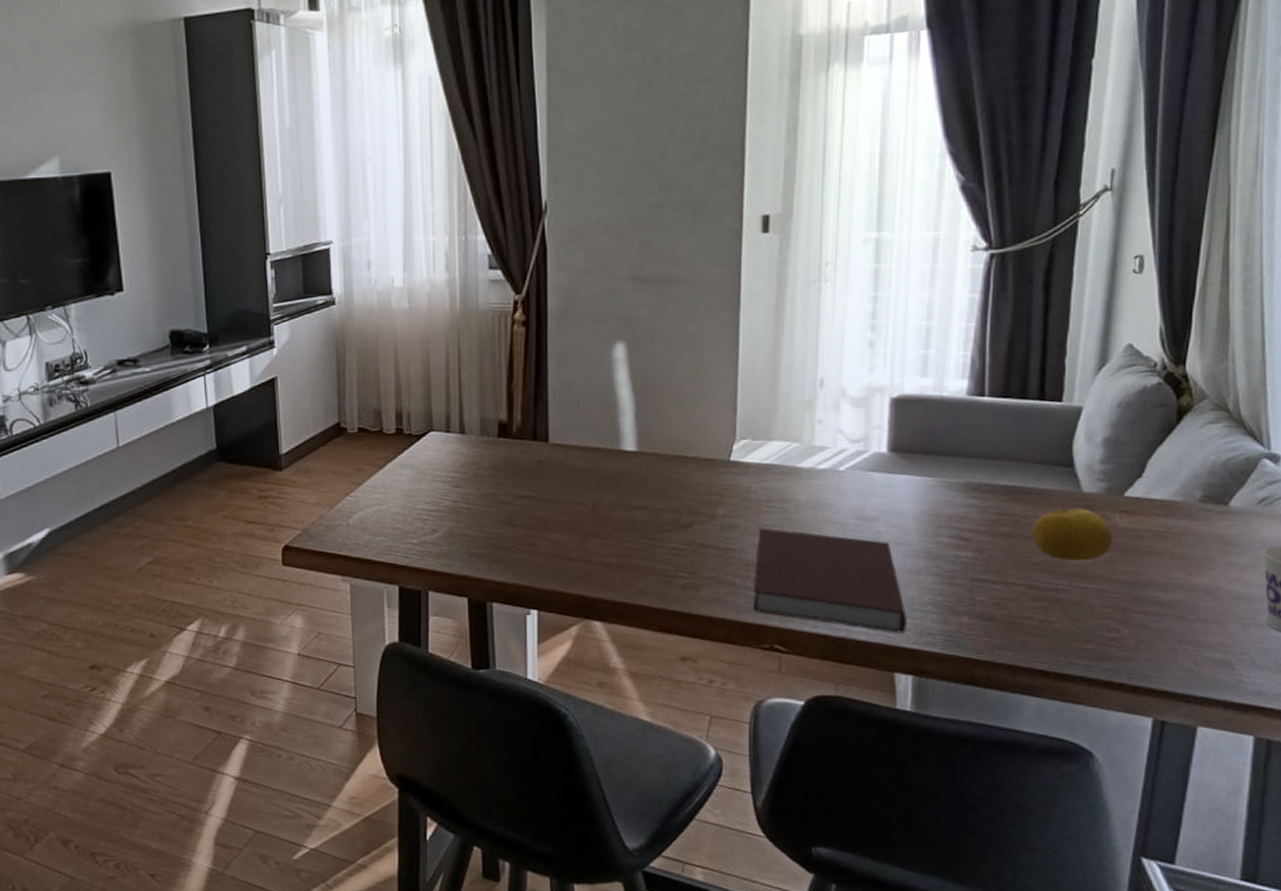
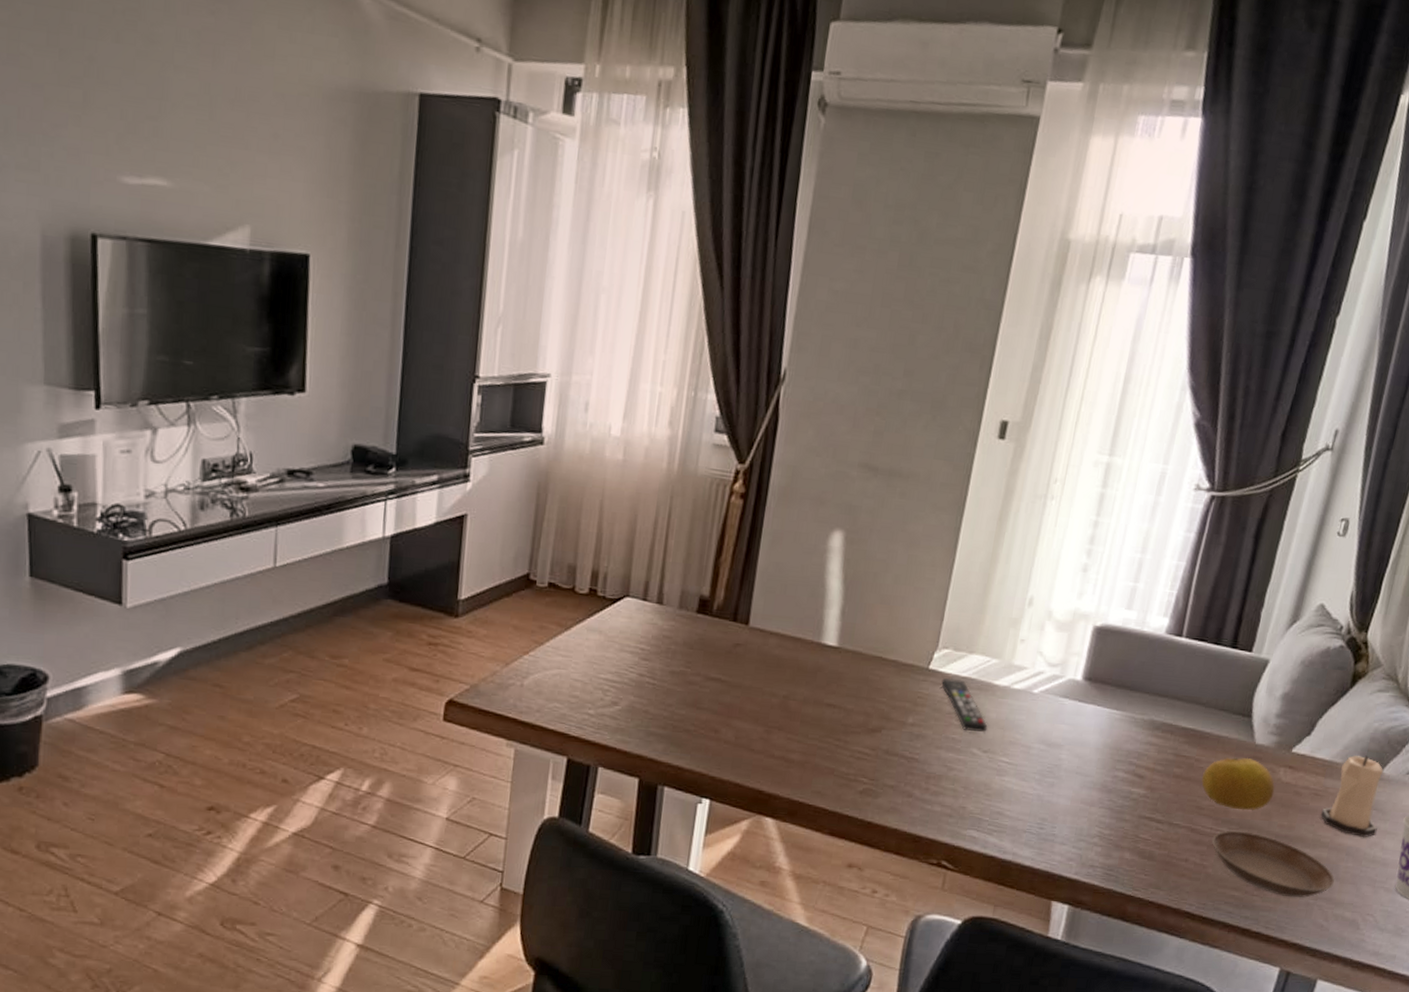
remote control: none [745,466,799,516] -> present [941,677,988,733]
notebook: present [753,528,906,633] -> none [927,741,1073,862]
saucer: none [1053,582,1198,645] -> present [1211,830,1335,898]
candle: none [1168,490,1235,574] -> present [1320,755,1383,837]

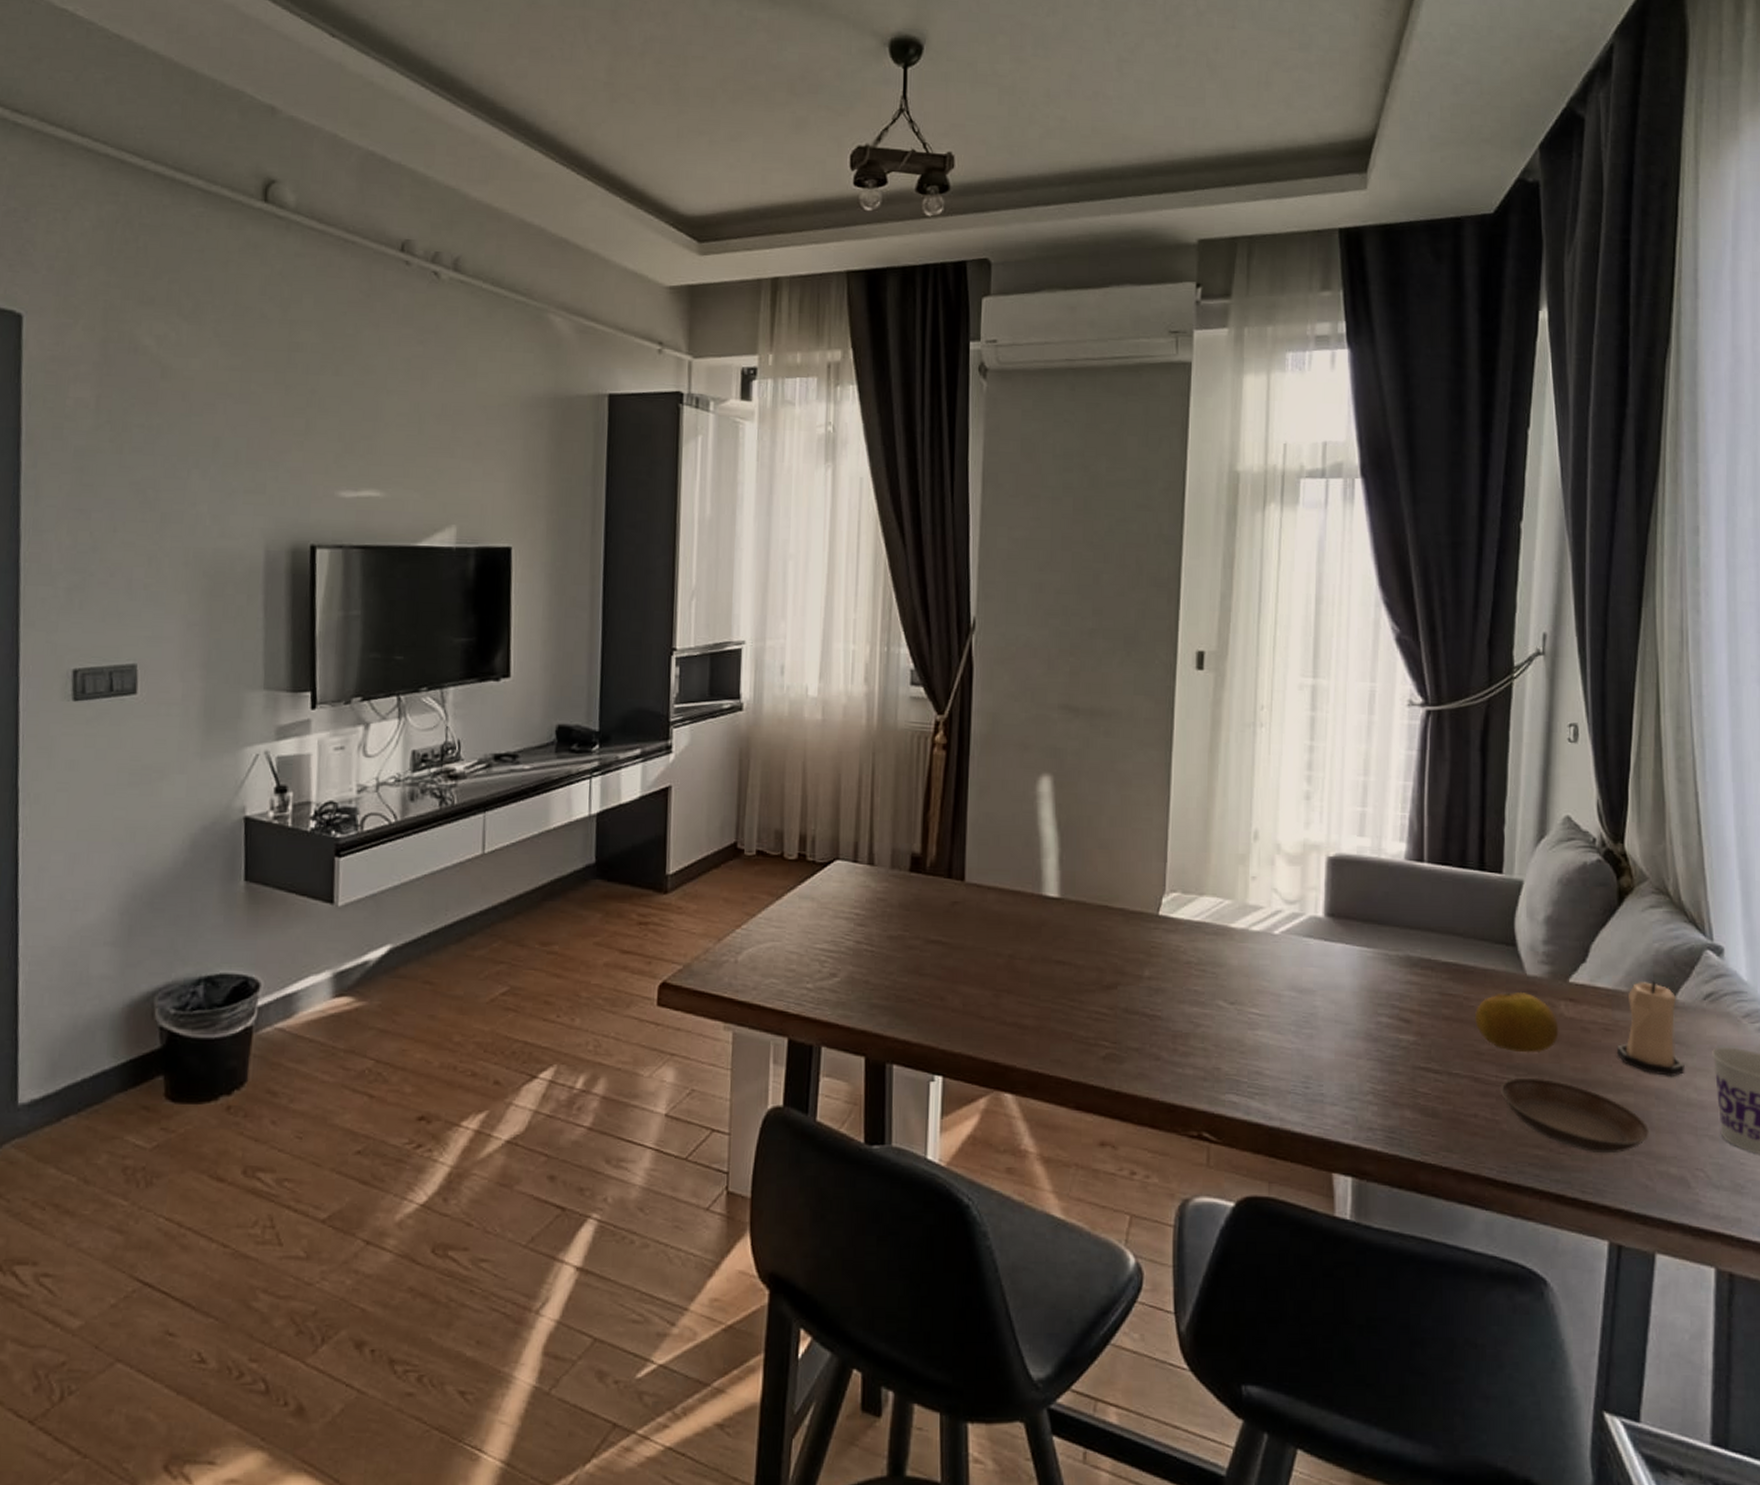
remote control: present [941,677,988,733] -> none [1174,923,1231,982]

